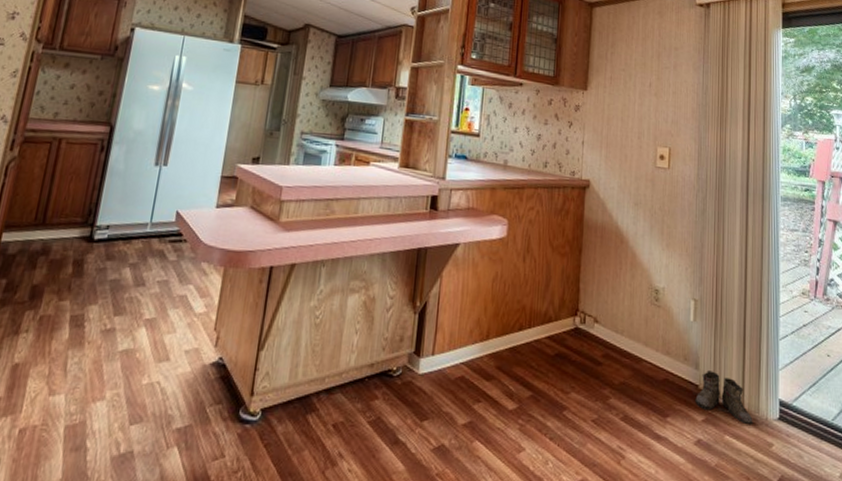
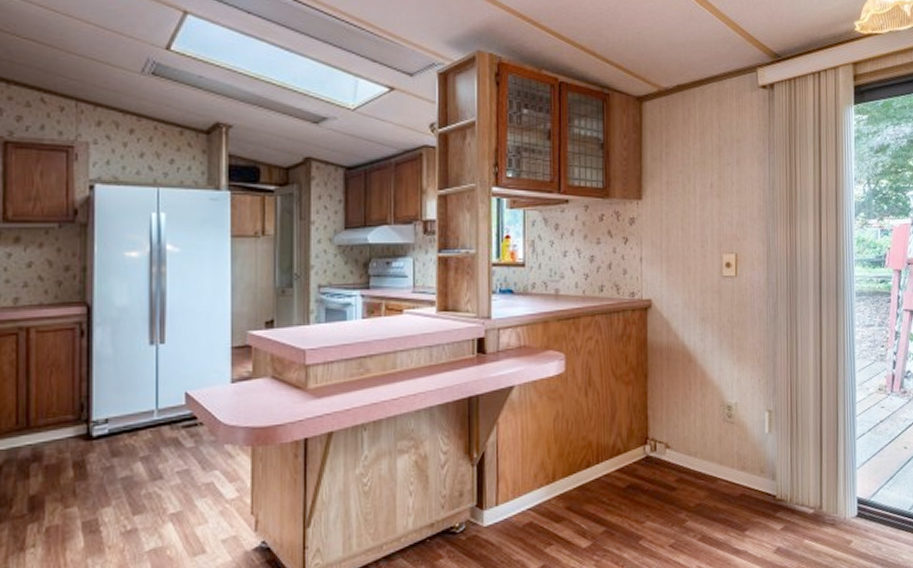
boots: present [695,370,753,425] -> none [773,479,832,527]

